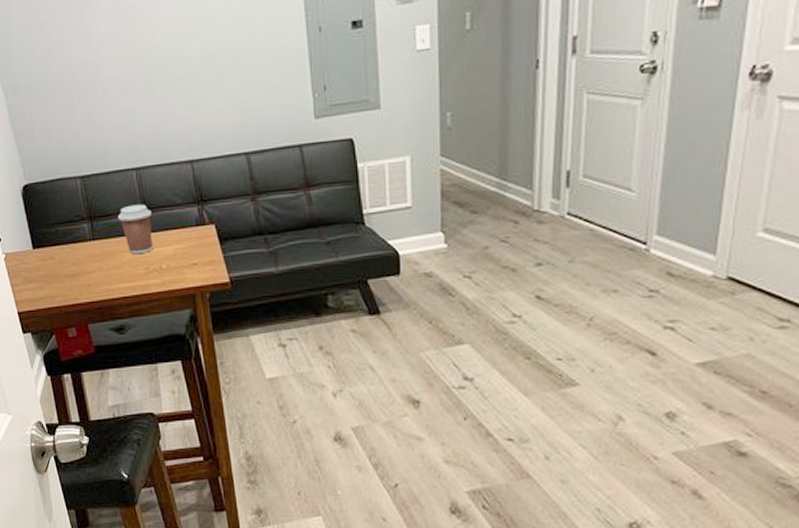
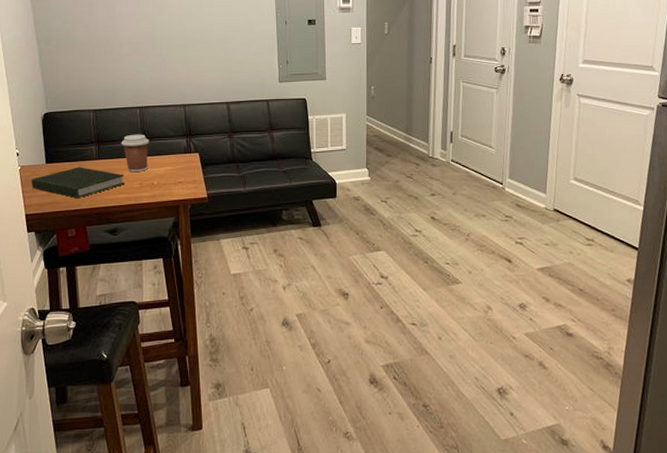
book: none [19,250,127,291] -> present [31,167,125,199]

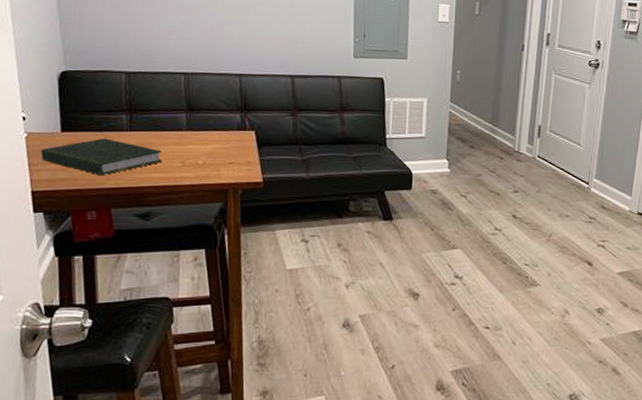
coffee cup: present [121,134,149,172] -> none [159,104,195,148]

